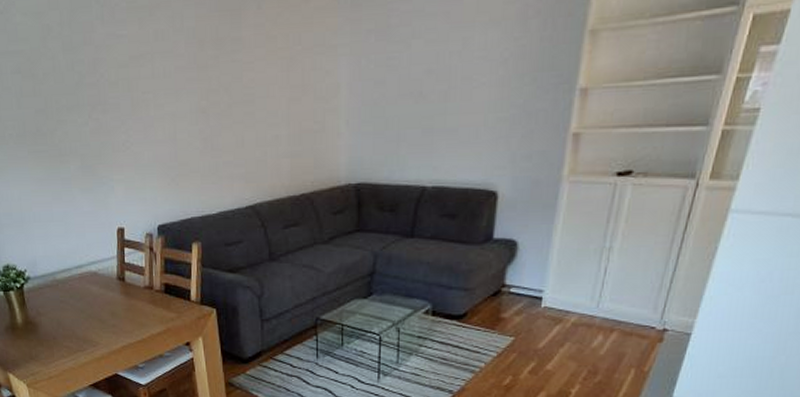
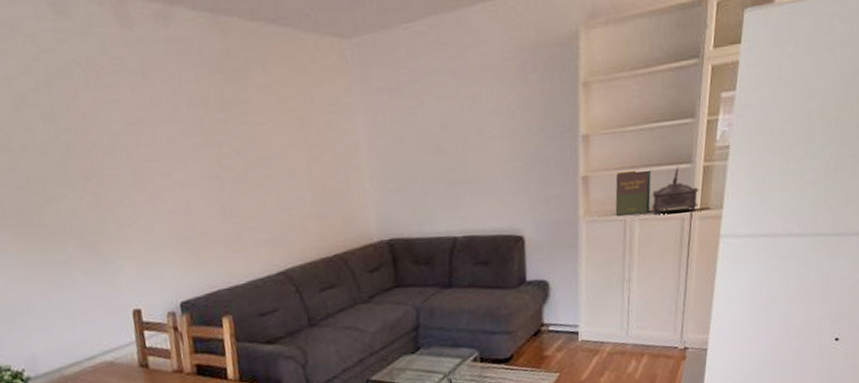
books: none [605,127,657,179] -> present [615,168,652,216]
decorative box: none [649,129,712,182] -> present [651,167,699,216]

